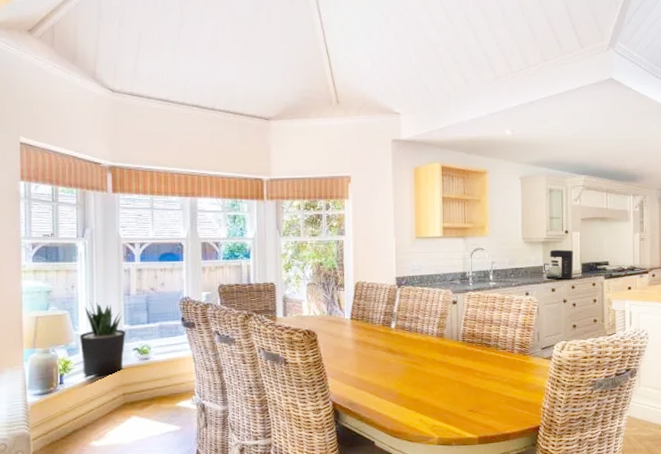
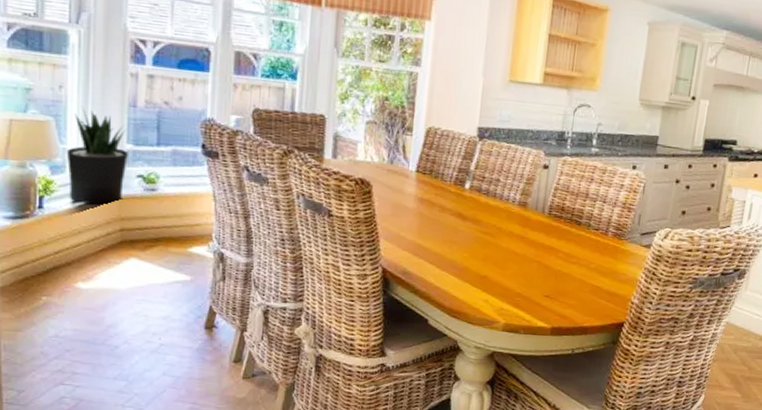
coffee maker: present [543,249,574,280] -> none [658,117,698,158]

